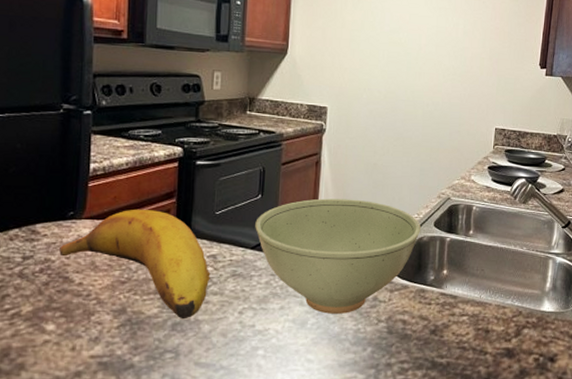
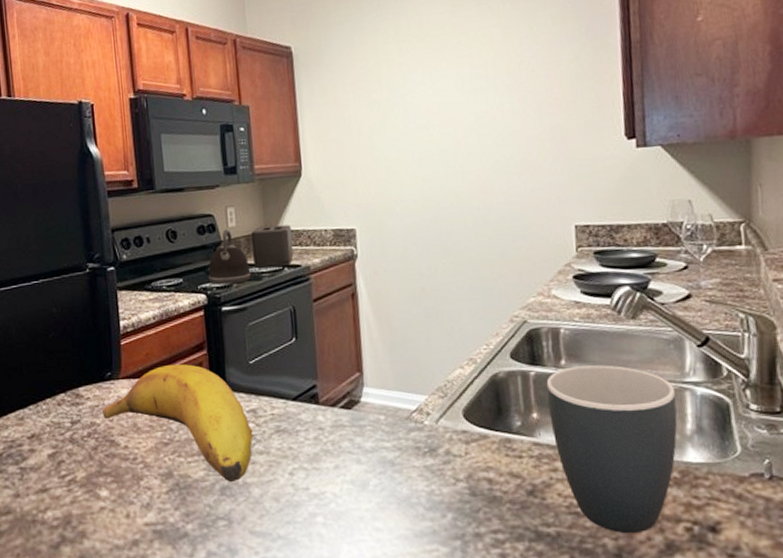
kettle: none [187,91,229,141] -> present [208,229,251,285]
toaster: none [233,92,271,132] -> present [251,225,294,268]
bowl: present [255,198,421,314] -> none [293,333,493,473]
mug: none [455,236,543,363] -> present [546,365,678,534]

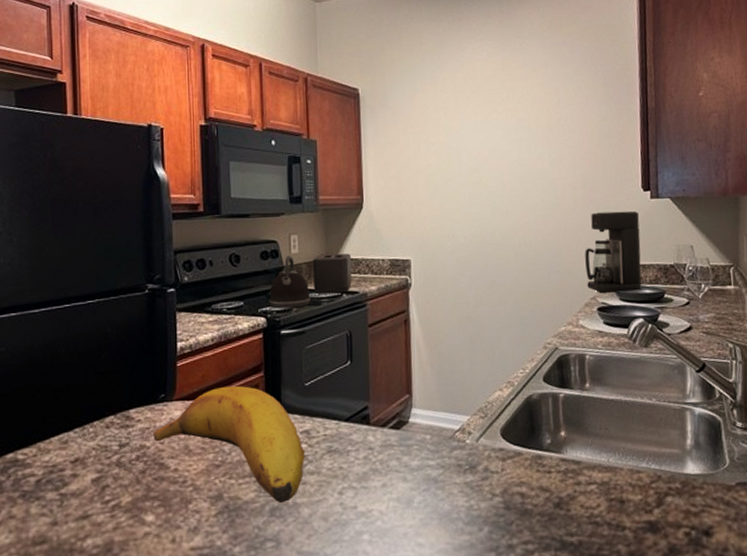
mug: present [546,365,678,534] -> none [573,388,680,540]
coffee maker: none [556,163,627,259] -> present [585,211,642,293]

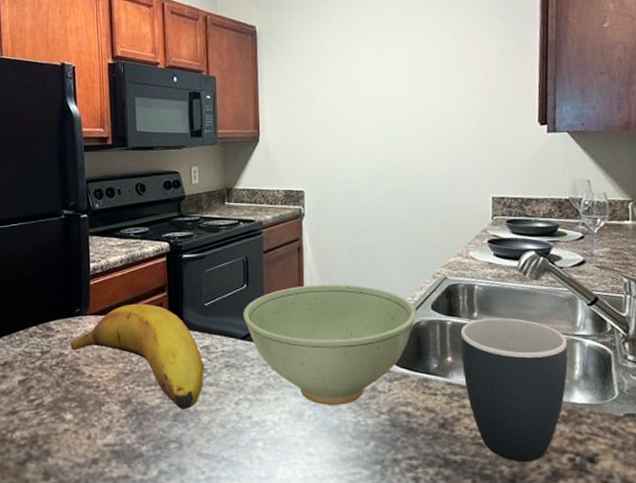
kettle: present [268,255,311,309] -> none [171,185,210,235]
toaster: present [313,253,352,294] -> none [212,184,249,222]
bowl: none [347,357,528,490] -> present [243,284,417,405]
mug: none [573,388,680,540] -> present [460,318,568,463]
coffee maker: present [585,211,642,293] -> none [477,145,535,226]

